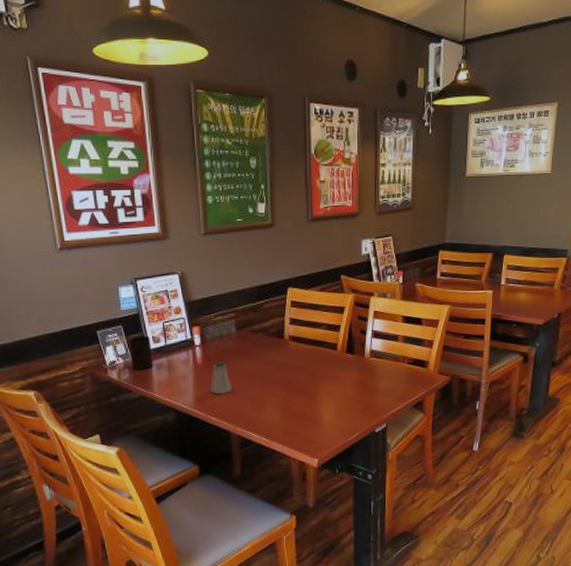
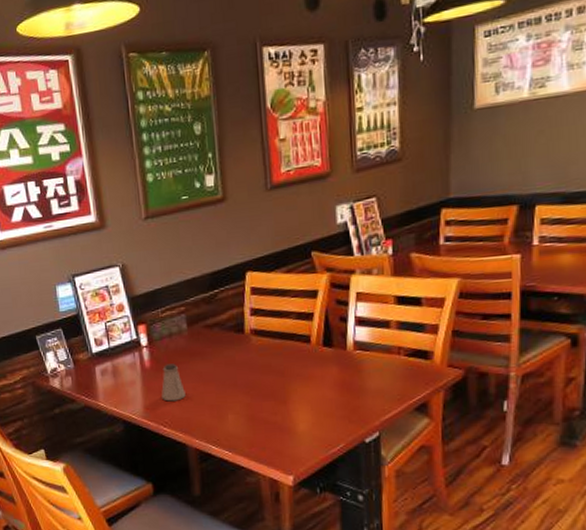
cup: present [129,335,153,370] -> none [69,338,97,377]

